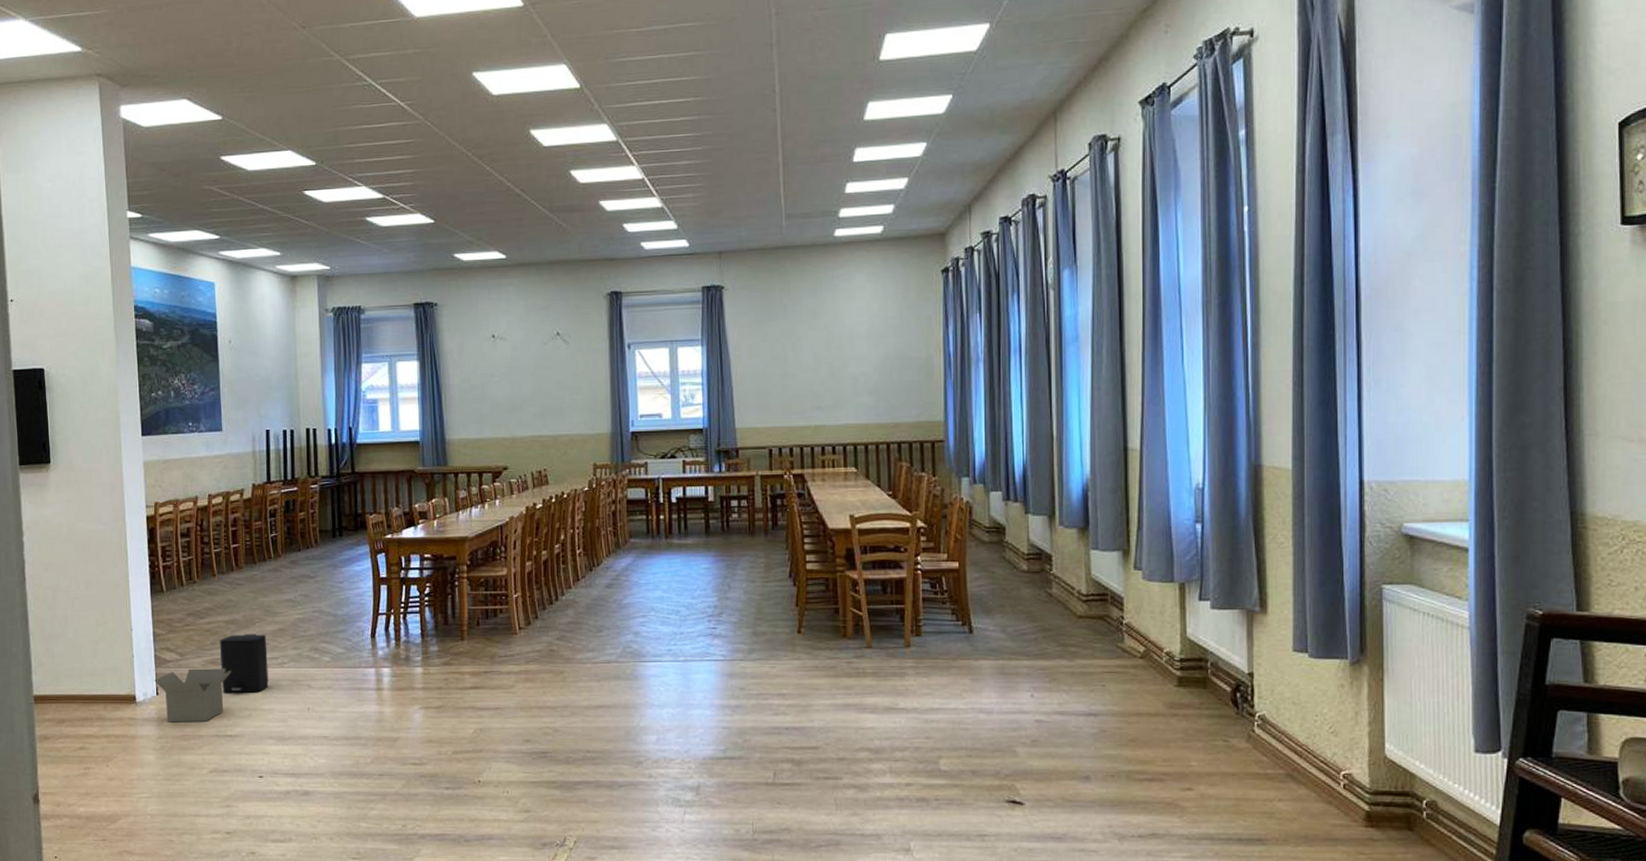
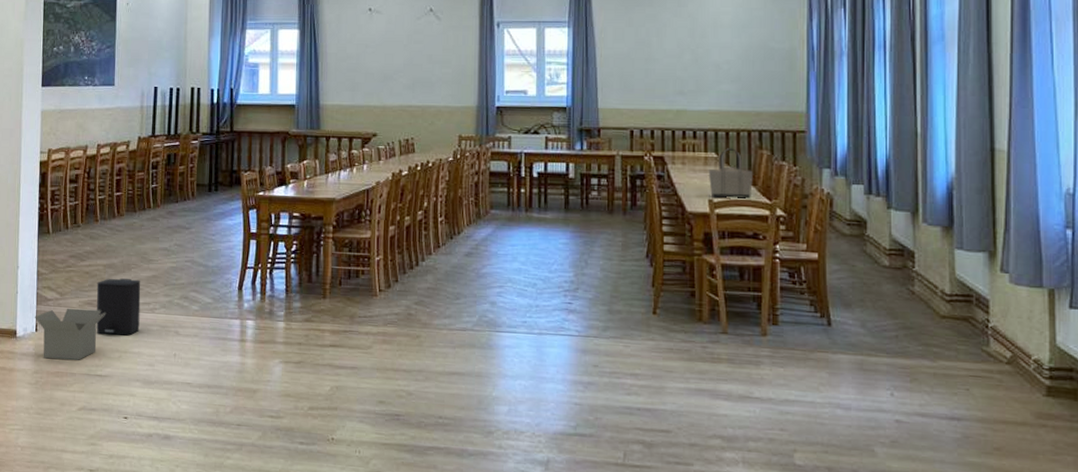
shopping bag: none [849,462,893,514] -> present [709,148,753,199]

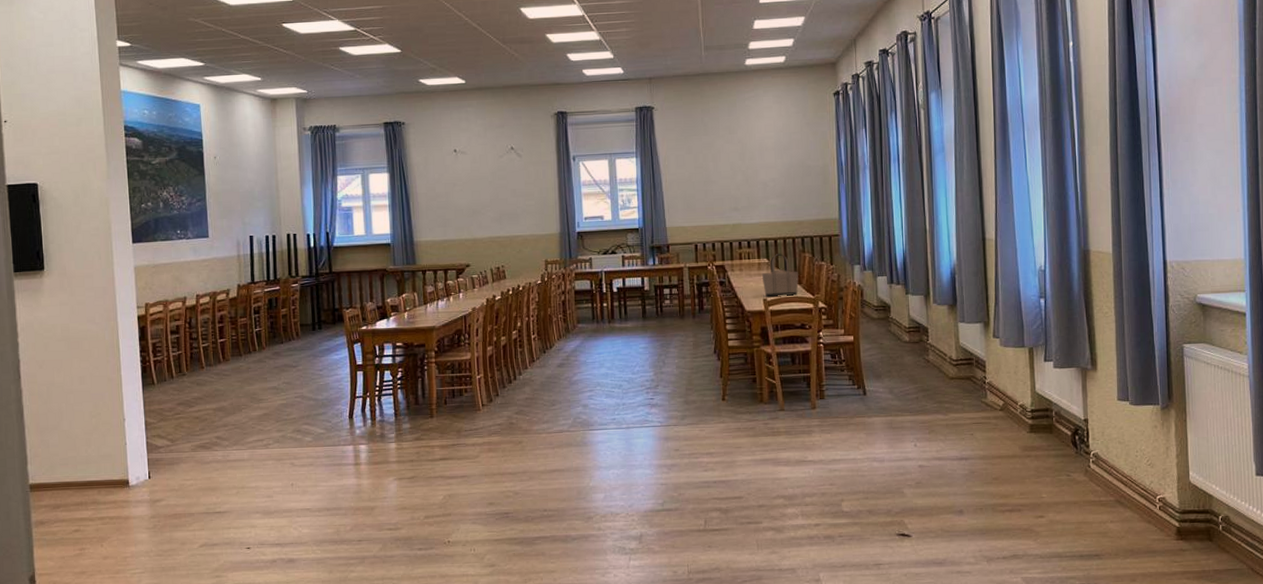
carton: present [35,308,106,360] -> none [147,451,220,503]
pedal bin: present [96,278,141,336] -> none [208,419,255,475]

